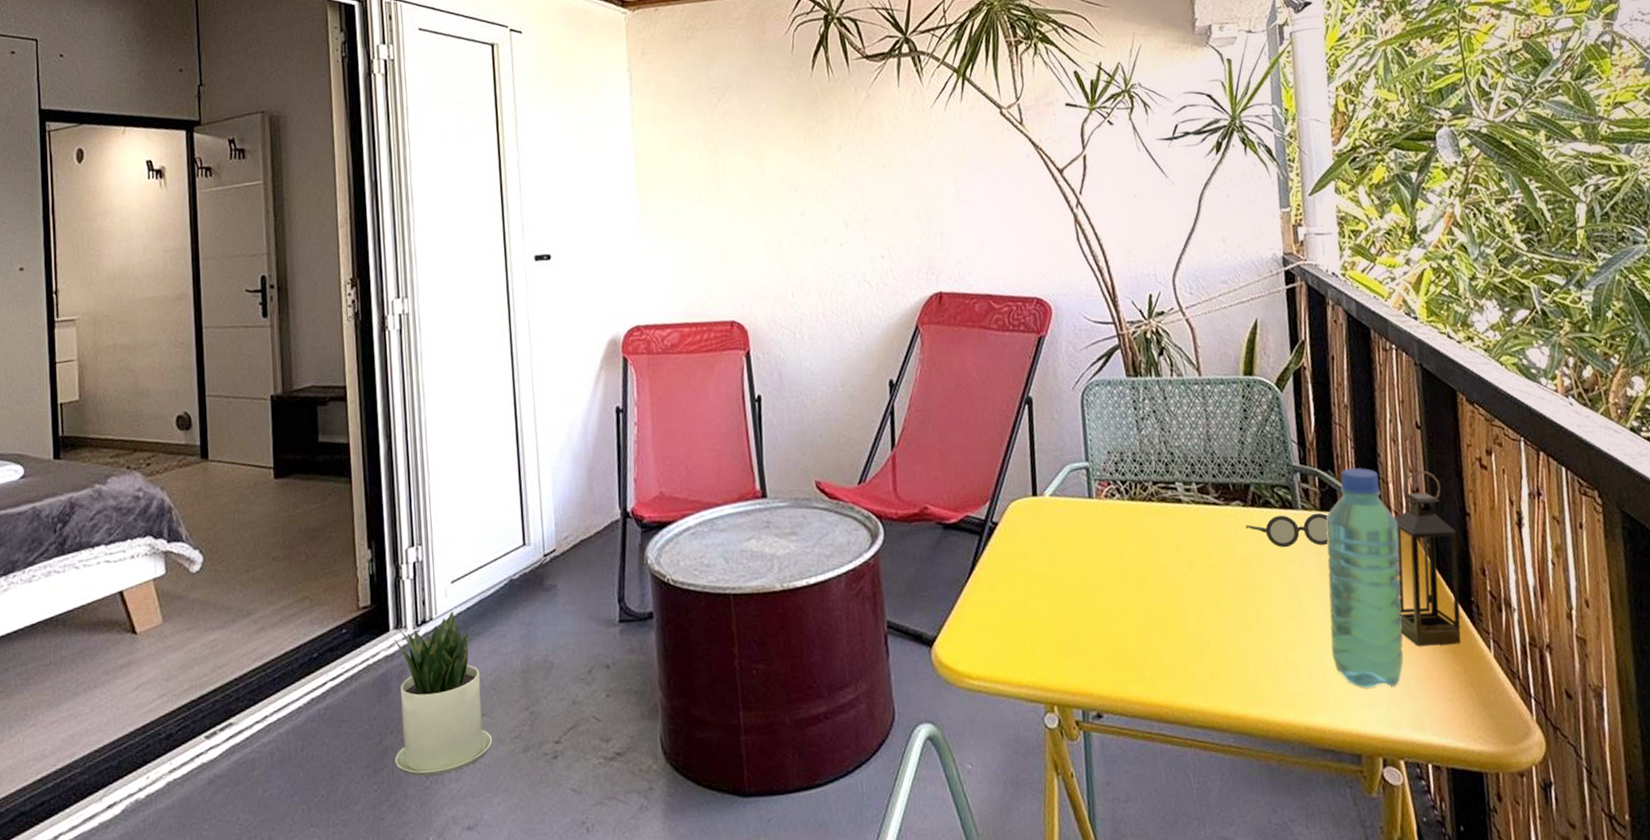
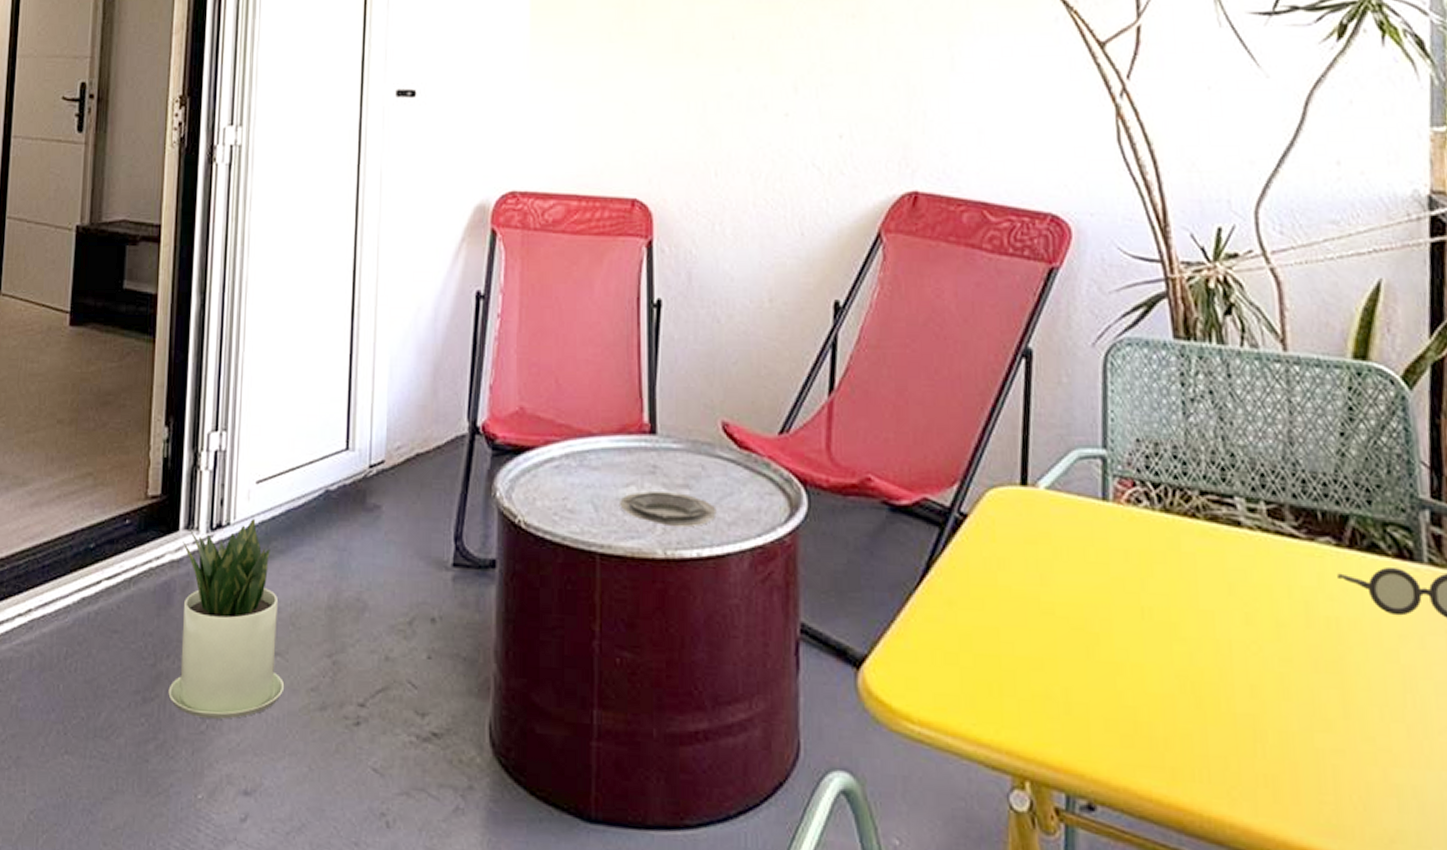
ashtray: none [744,539,818,566] -> present [620,491,717,528]

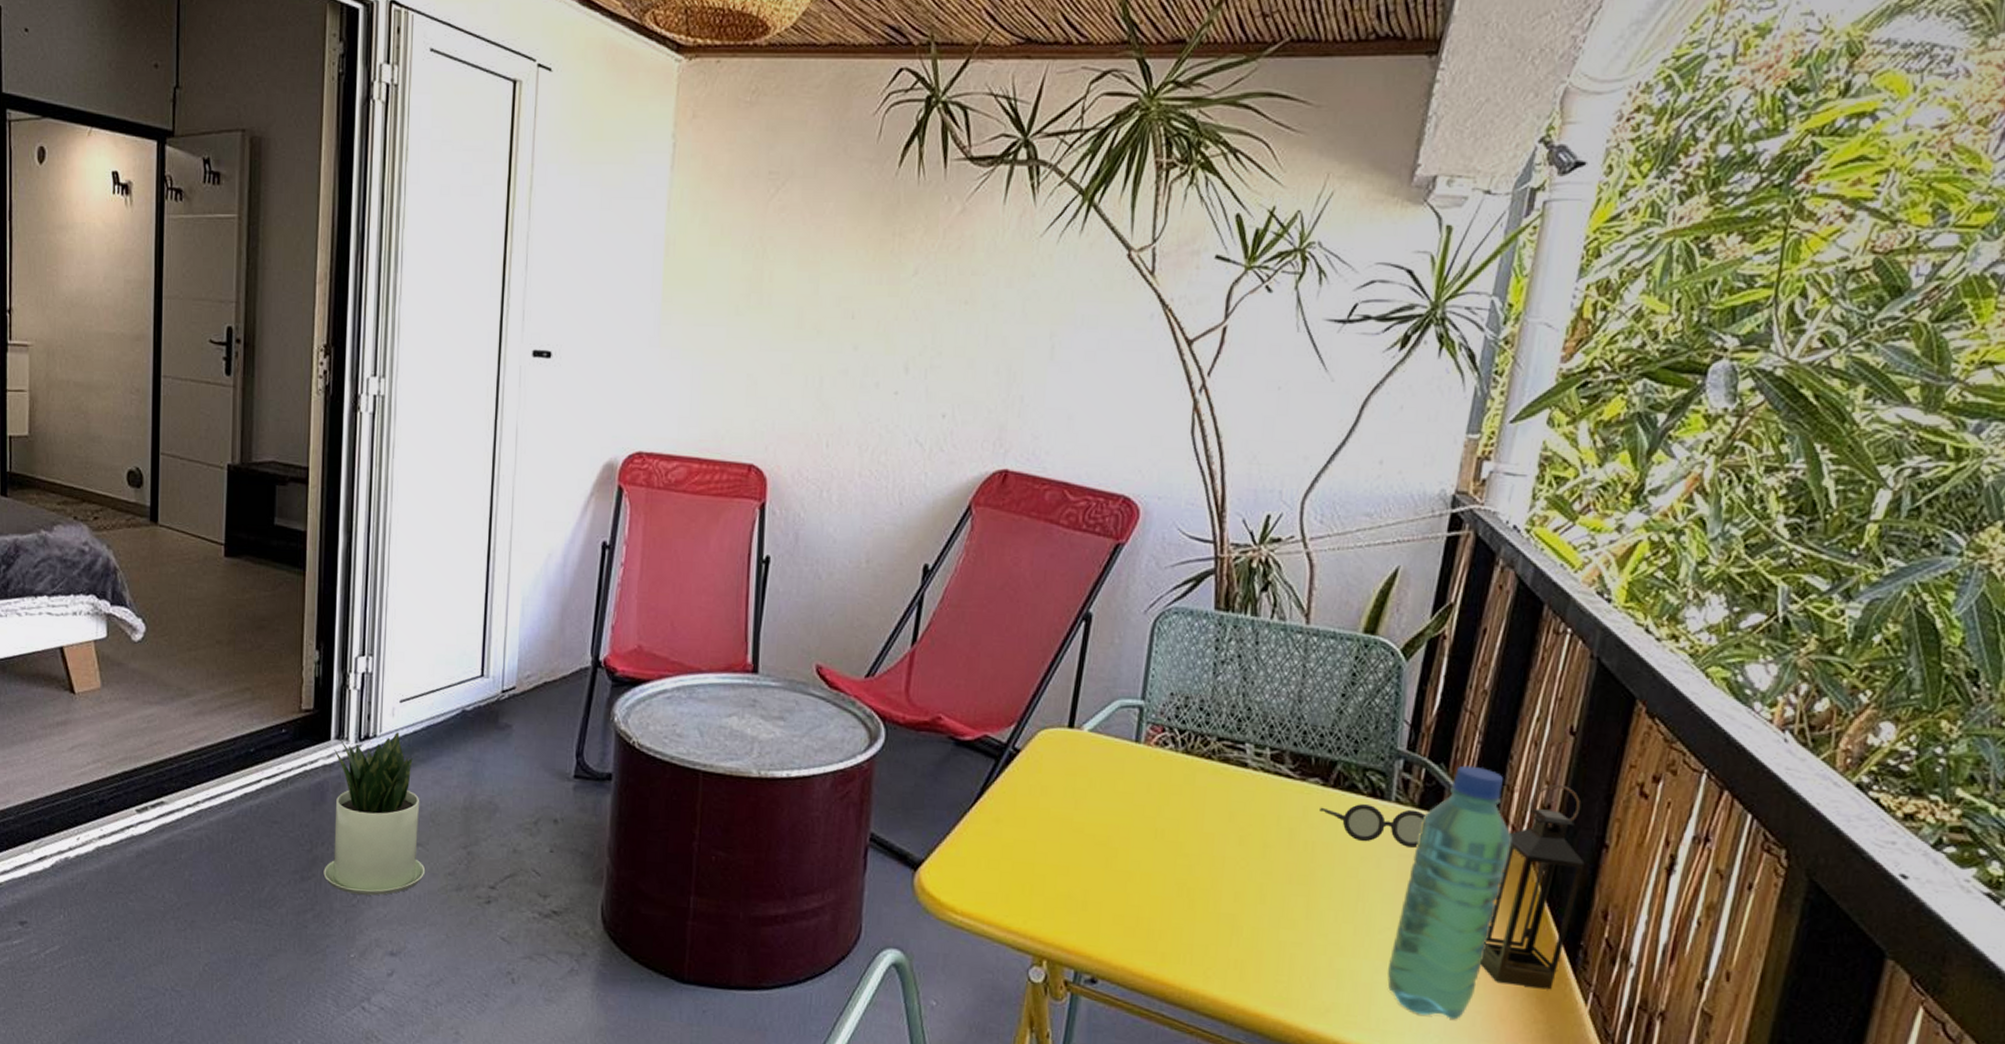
ashtray: present [620,491,717,528] -> none [723,721,806,752]

